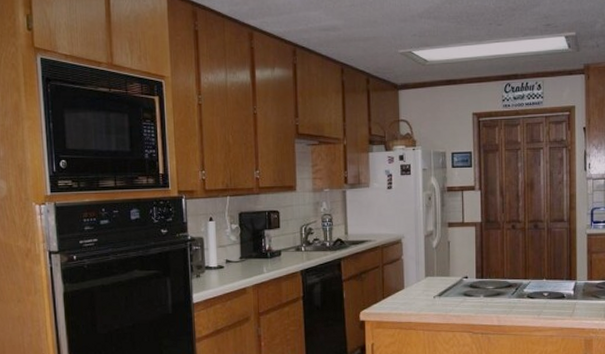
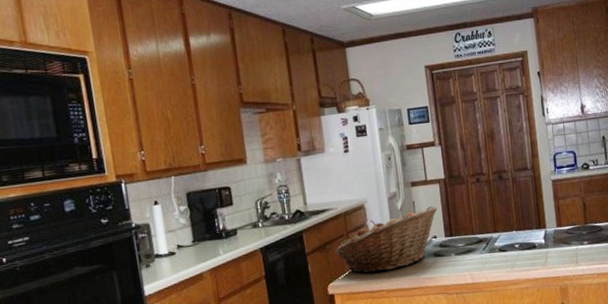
fruit basket: none [369,246,472,305] -> present [334,205,438,274]

